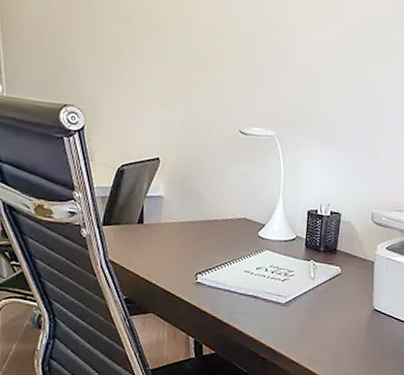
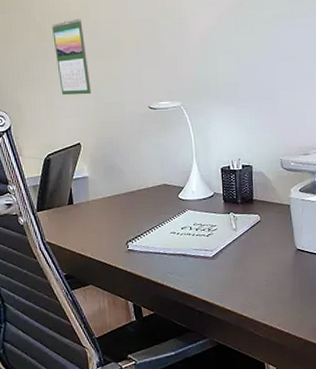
calendar: none [143,16,179,106] -> present [52,19,92,95]

